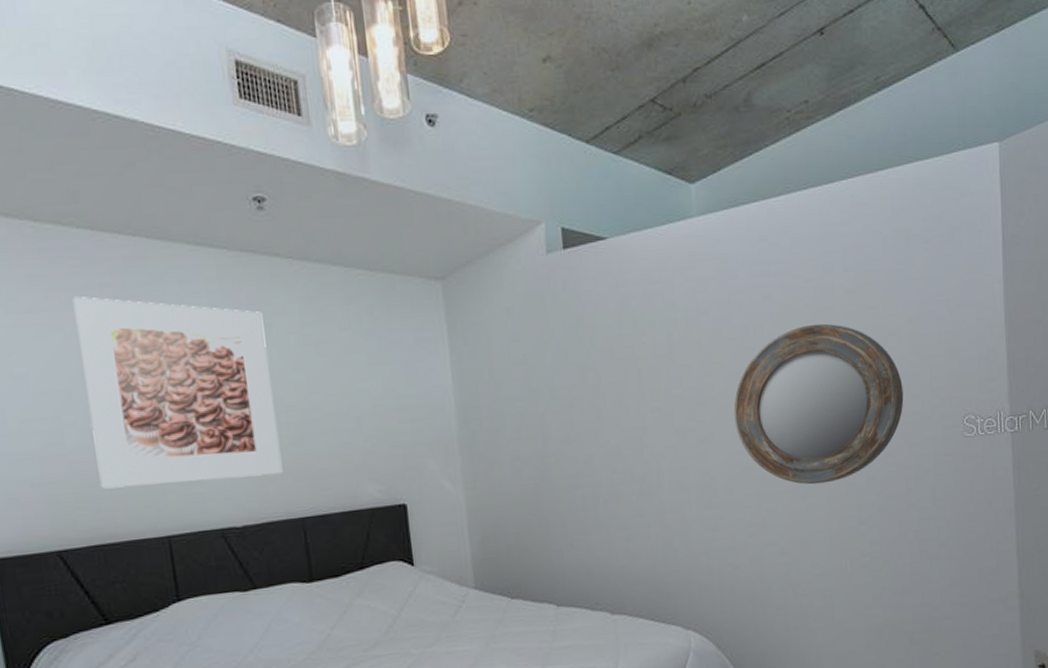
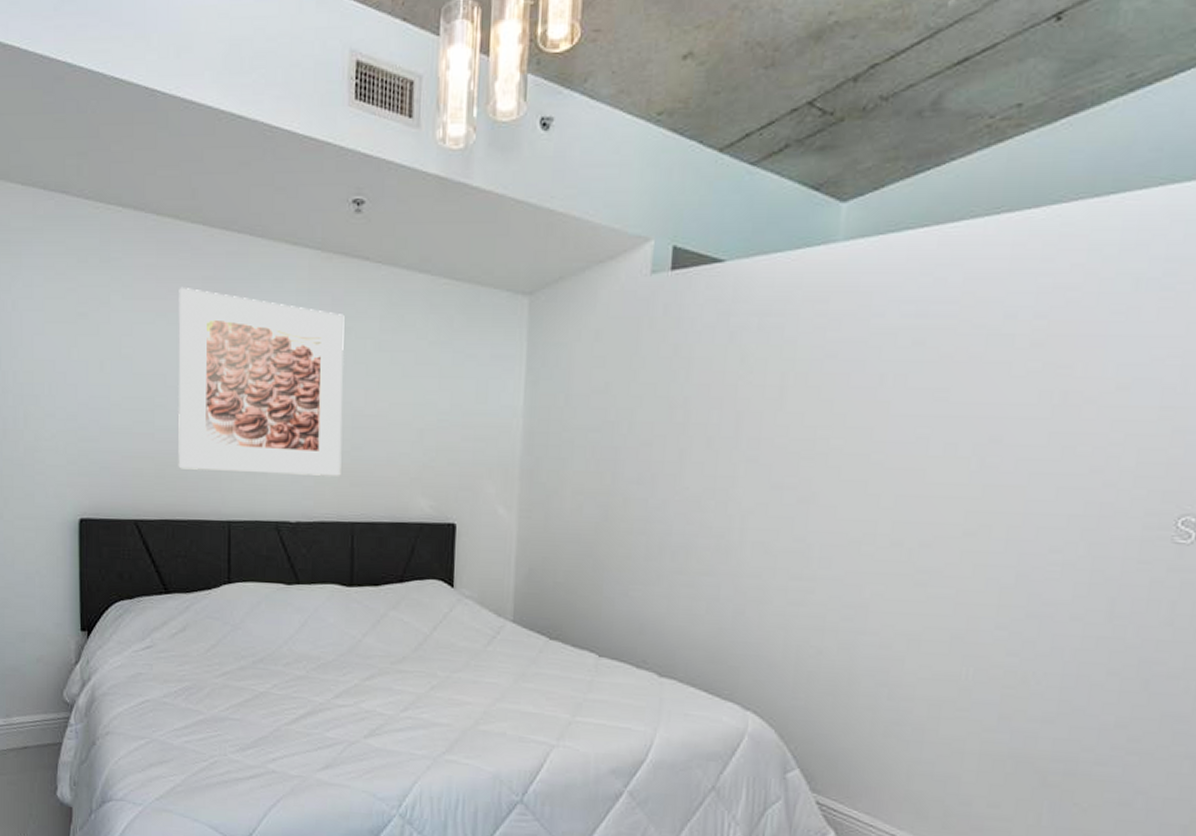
home mirror: present [734,323,904,485] -> none [848,380,1093,573]

